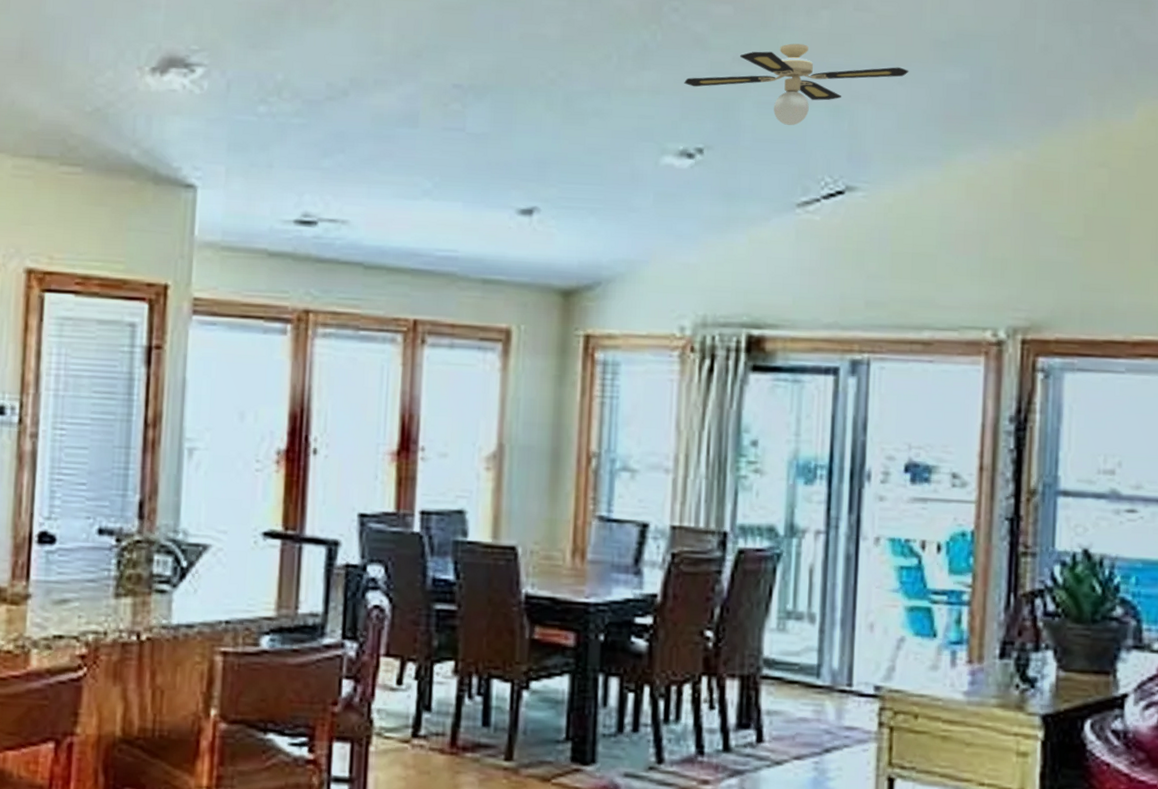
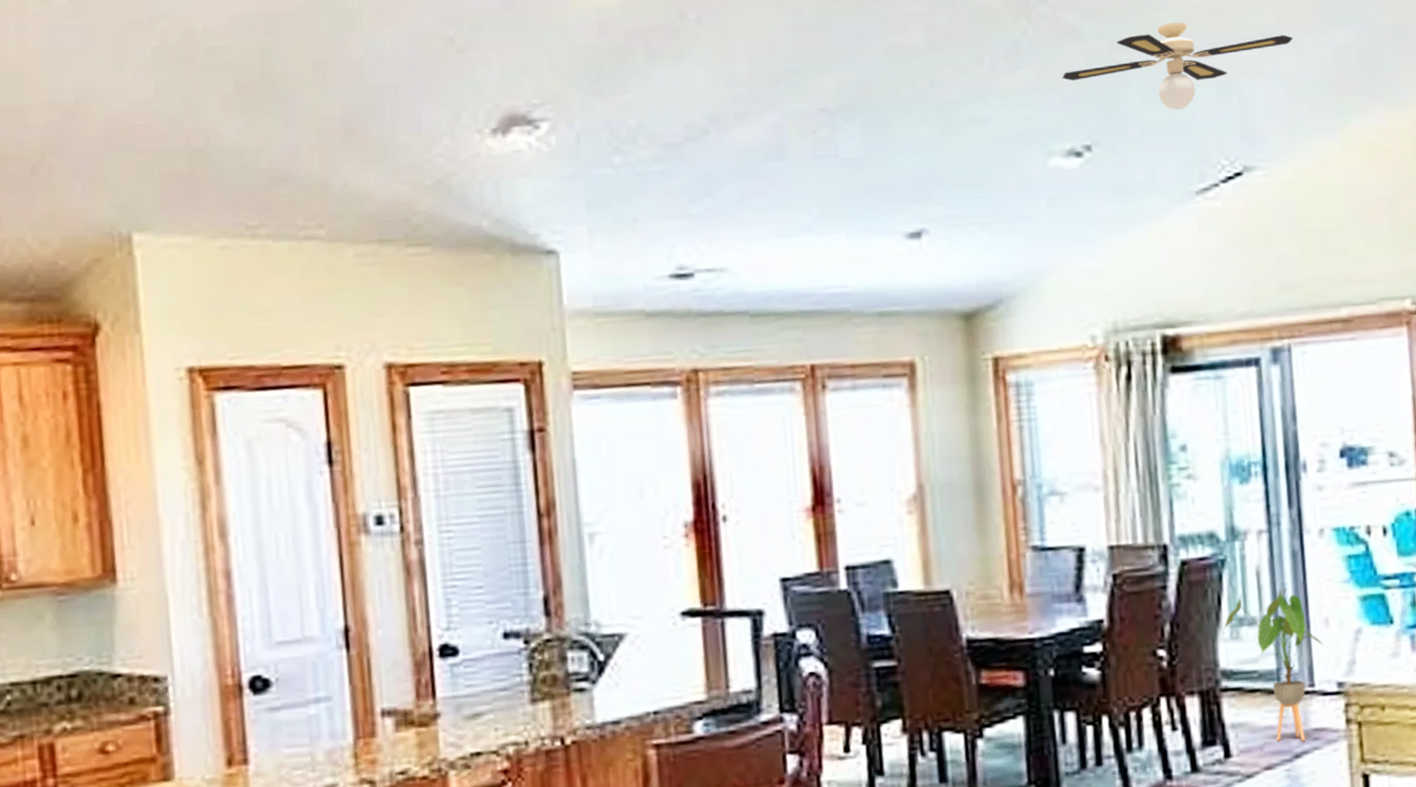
house plant: none [770,589,866,738] -> present [1222,588,1323,742]

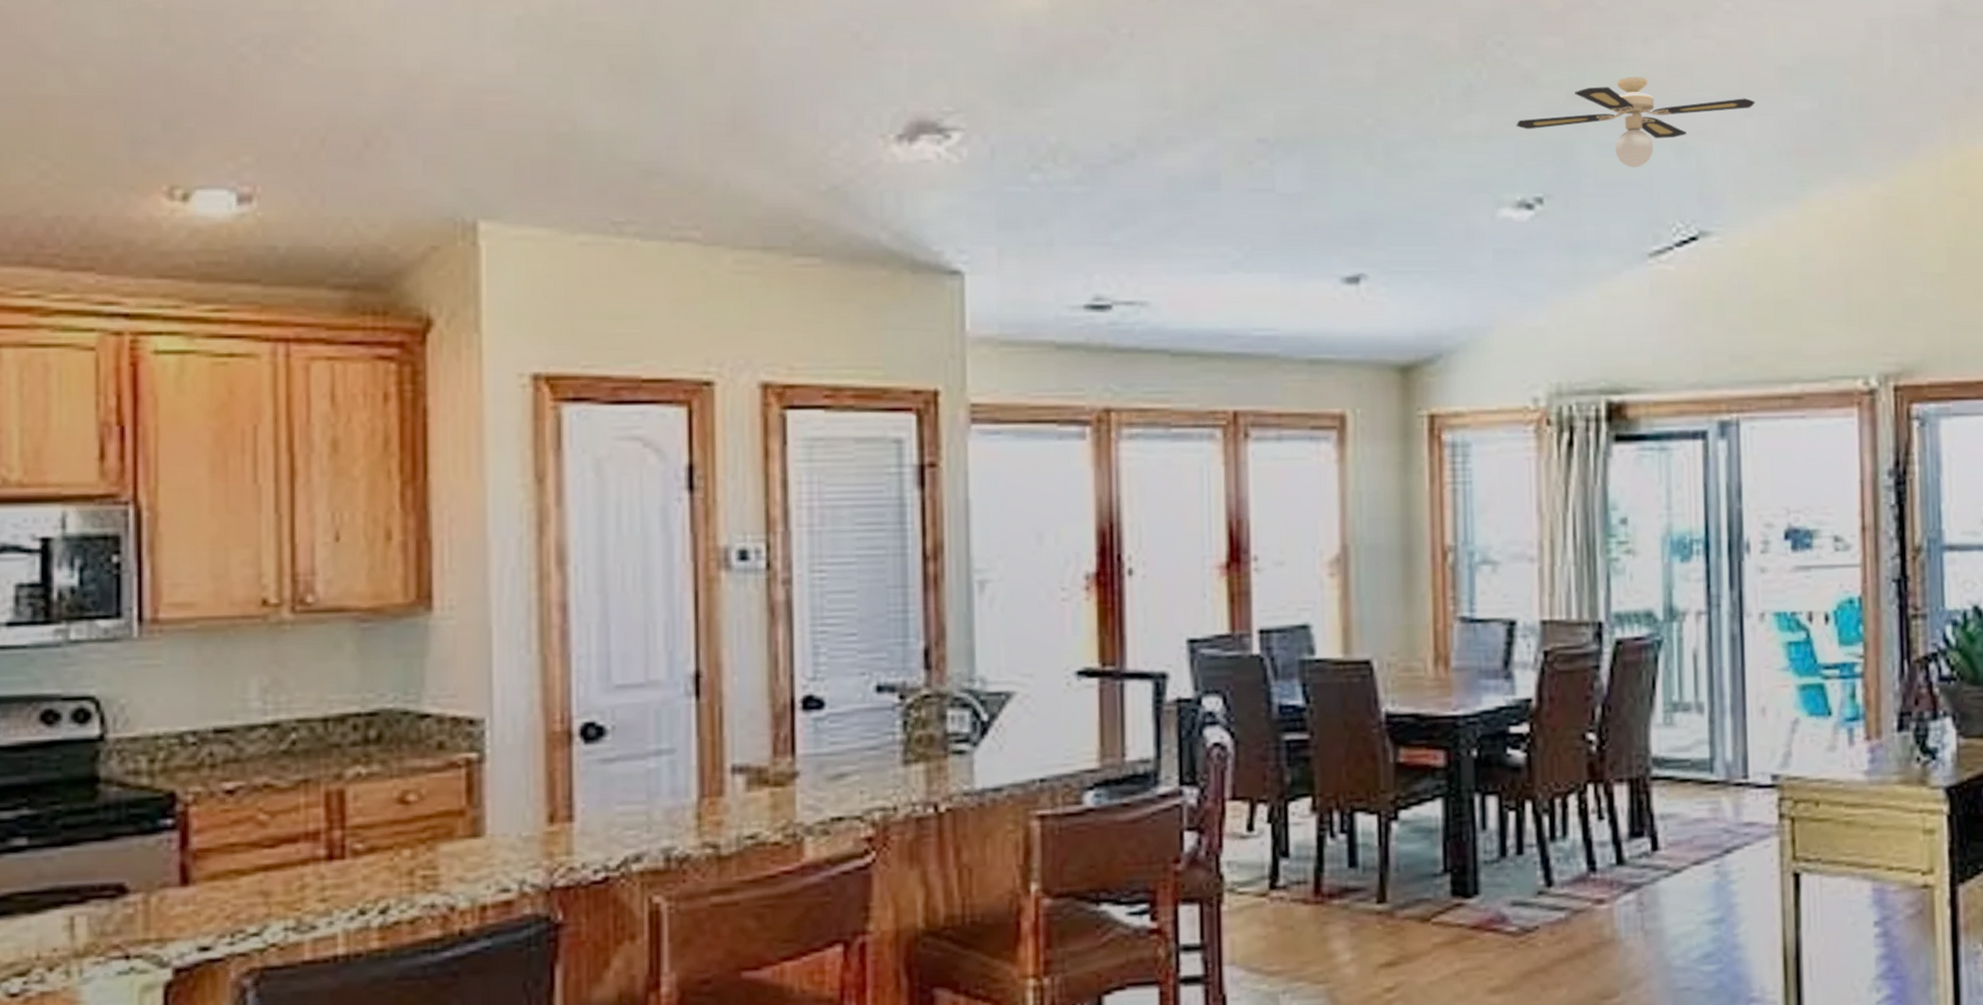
house plant: present [1222,588,1323,742] -> none [1656,674,1759,837]

